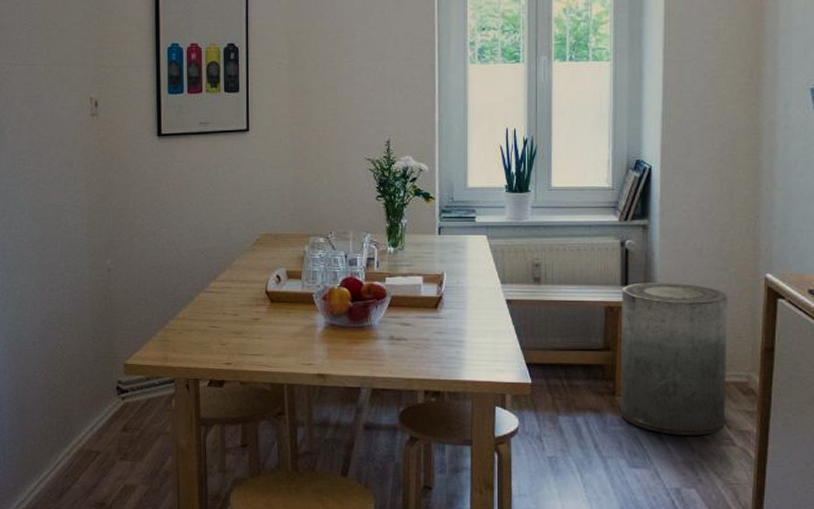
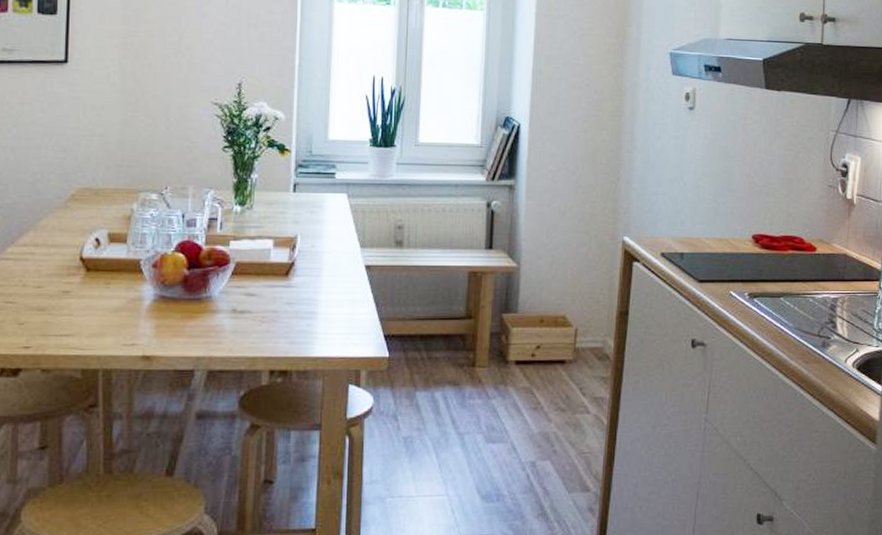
trash can: present [620,283,727,436] -> none [480,246,587,405]

